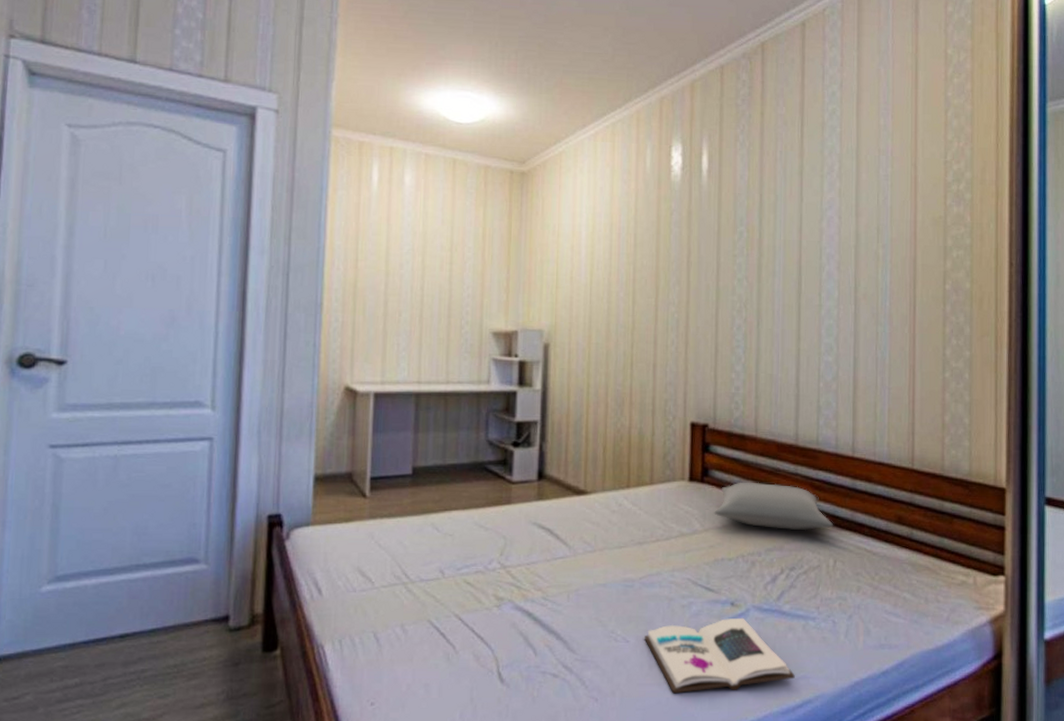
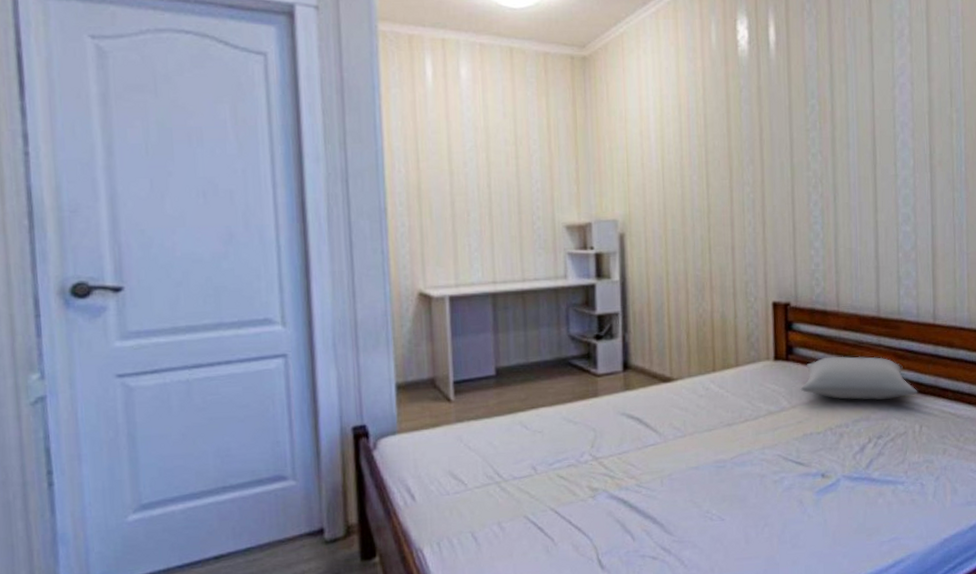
book: present [644,617,795,694] -> none [738,487,887,565]

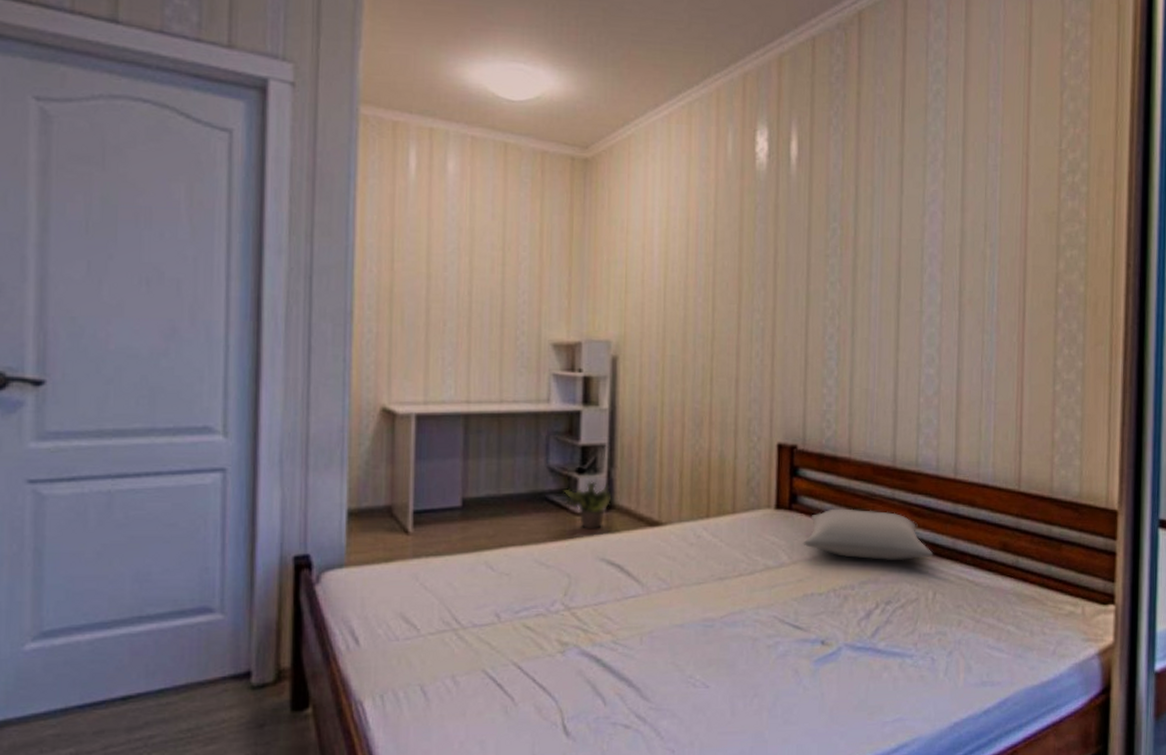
potted plant: none [584,345,628,388] -> present [563,481,612,529]

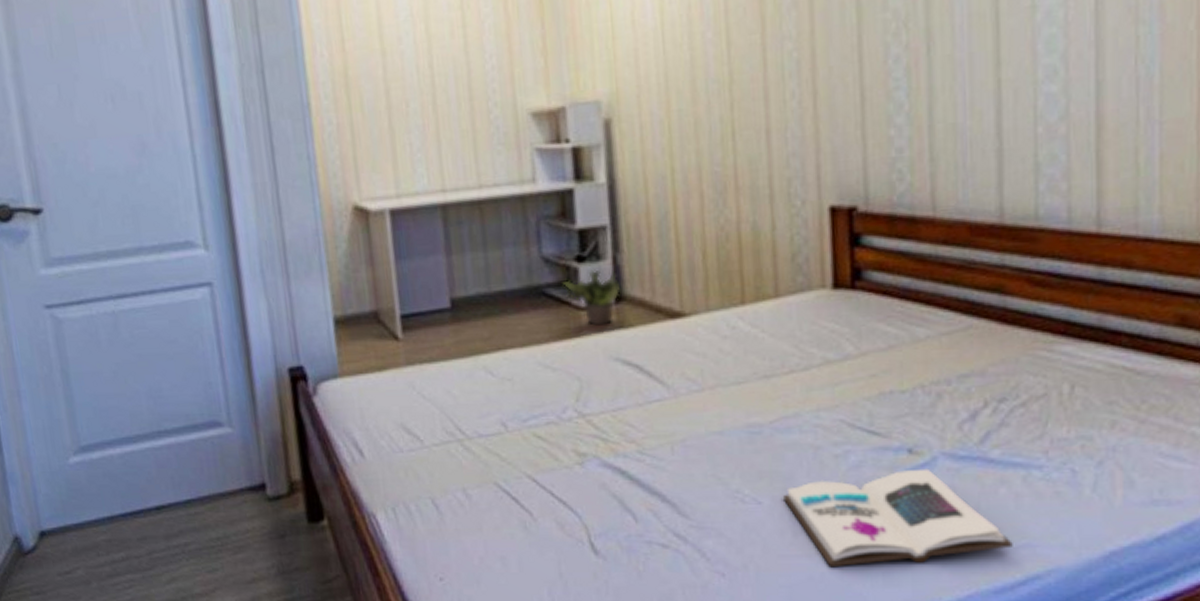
book: none [725,657,890,742] -> present [782,468,1013,568]
pillow: present [803,508,934,561] -> none [873,282,1069,346]

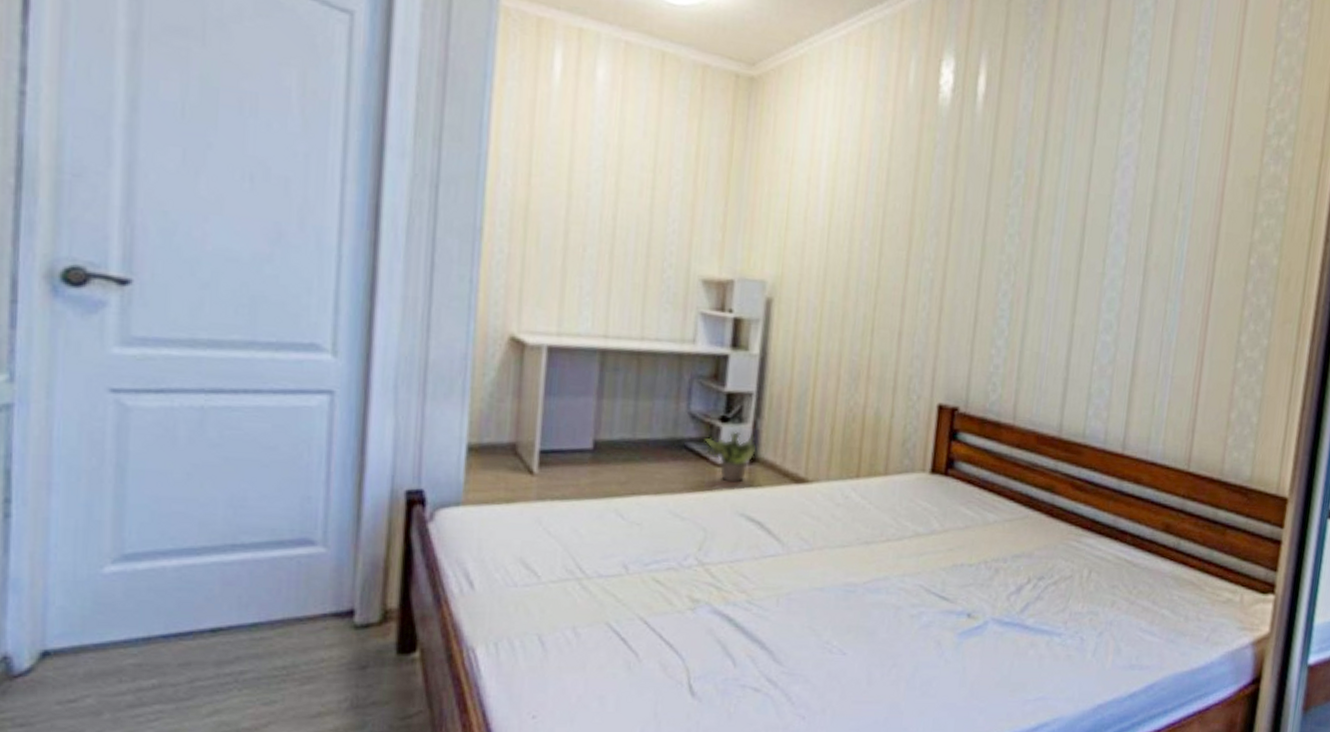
book: present [782,468,1013,568] -> none [863,631,1033,713]

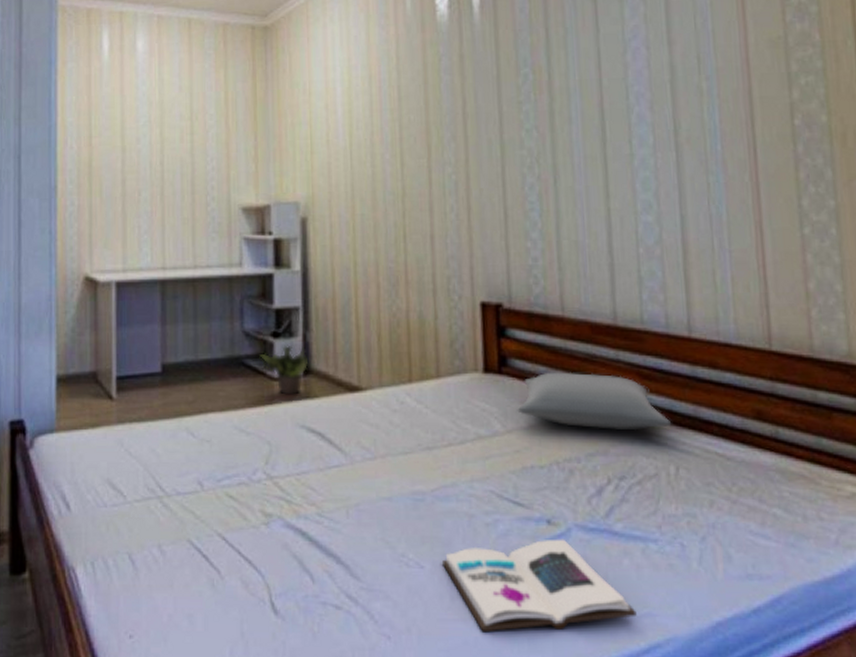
book: none [863,631,1033,713] -> present [441,539,637,632]
pillow: none [956,477,1093,536] -> present [517,372,672,431]

